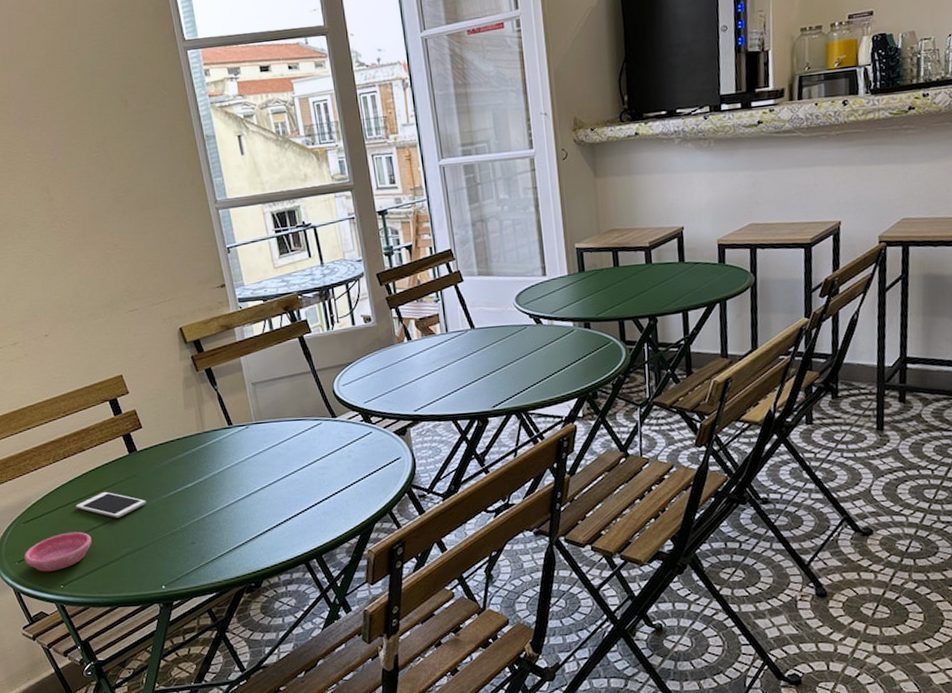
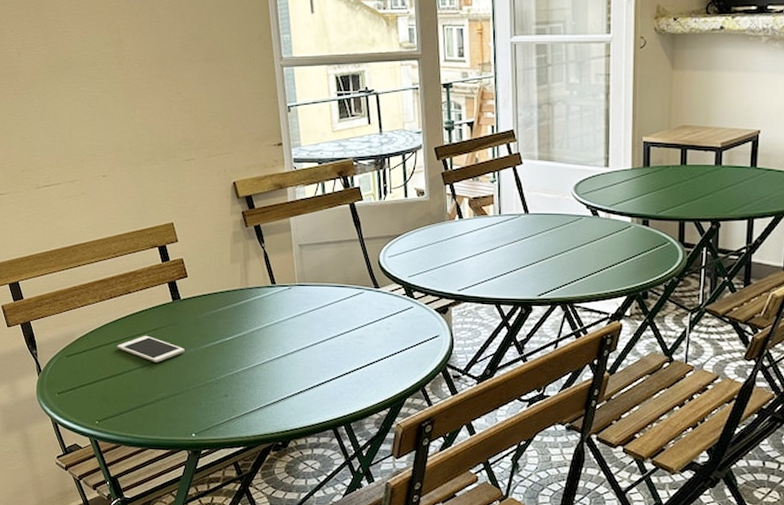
saucer: present [24,531,92,572] -> none [64,370,129,407]

